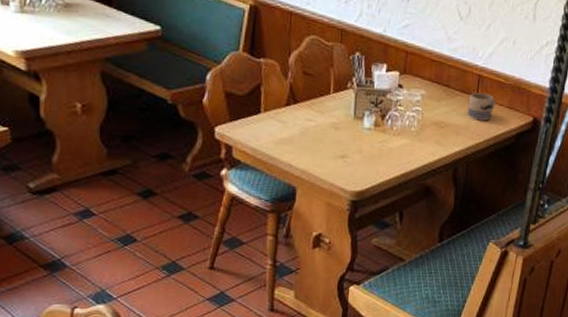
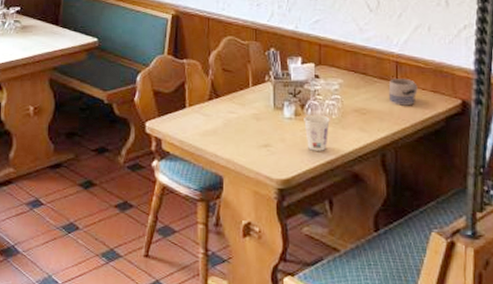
cup: none [383,125,409,164] -> present [304,114,330,151]

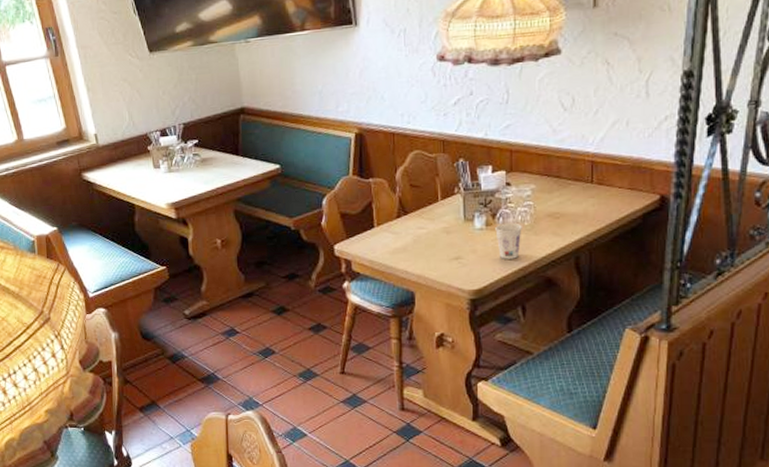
mug: present [388,78,418,106] -> none [583,178,614,207]

